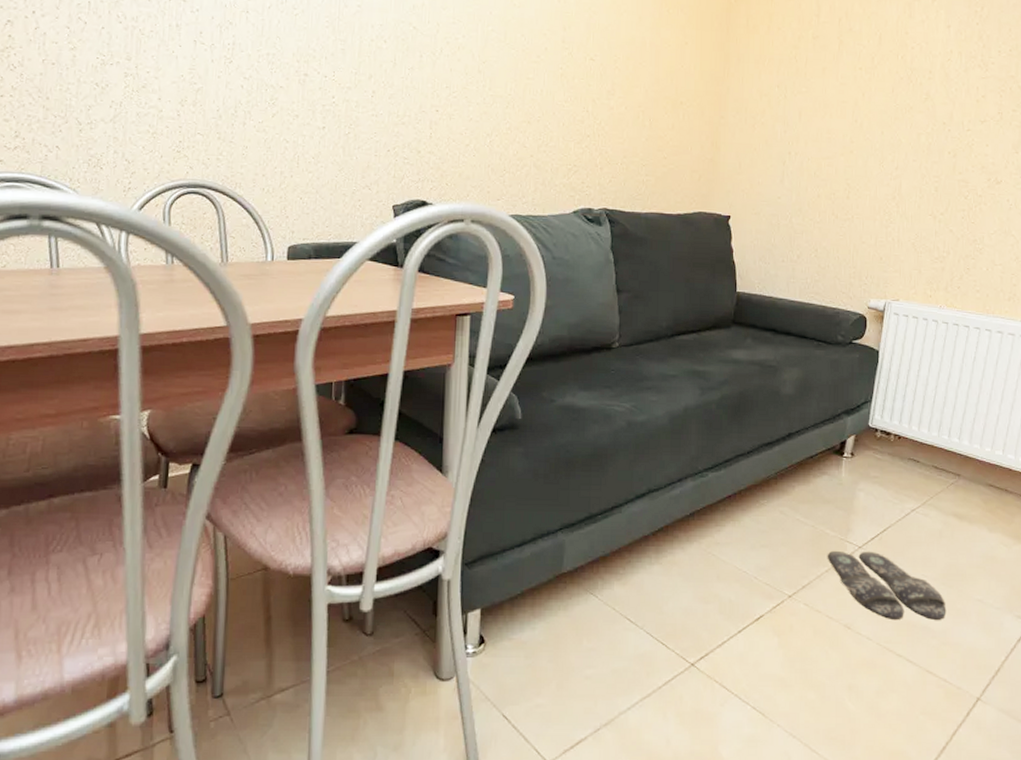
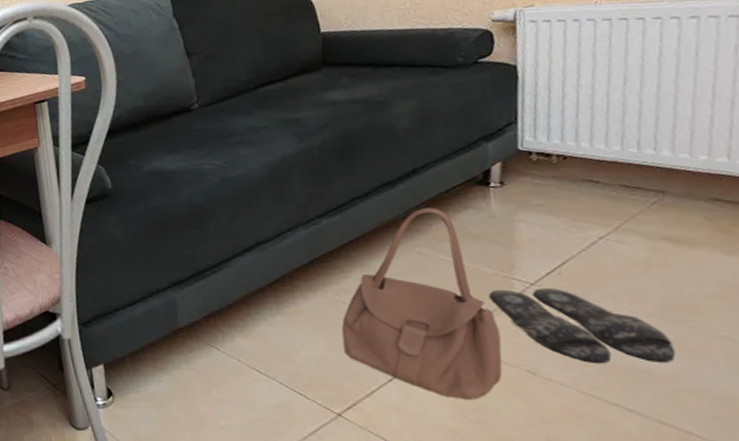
handbag: none [707,471,830,651] -> present [341,208,503,399]

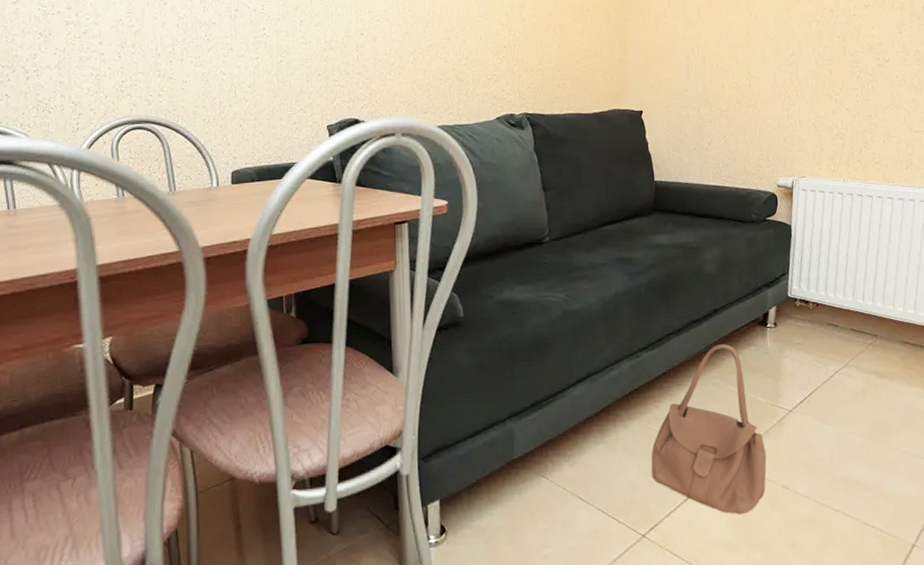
slippers: present [490,287,676,363] -> none [761,414,876,477]

